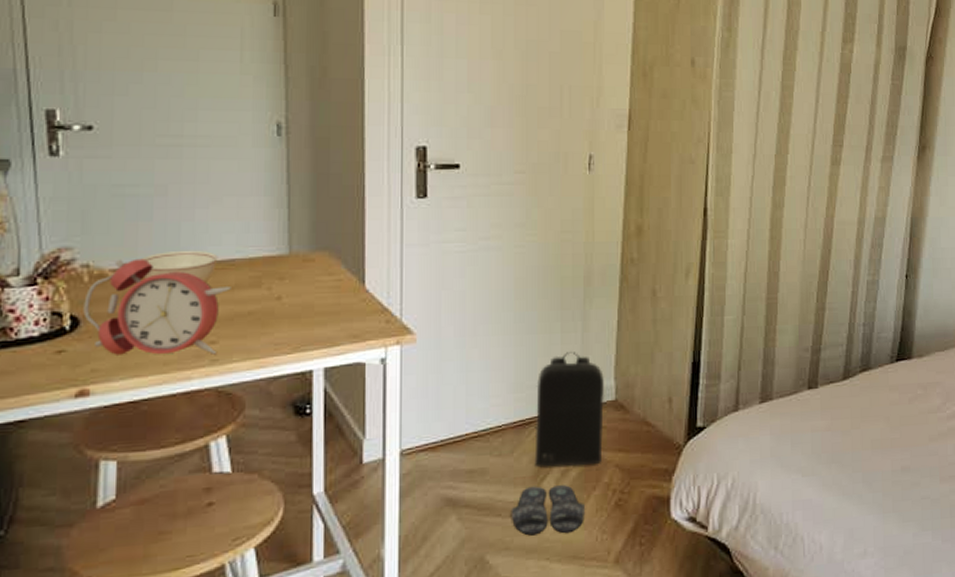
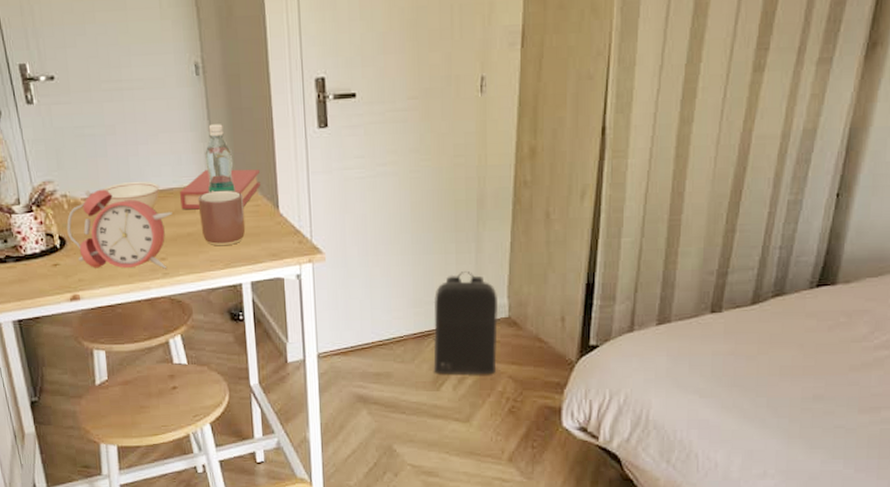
book: none [243,239,346,285] -> present [180,169,262,210]
mug: none [265,262,323,327] -> present [197,190,246,246]
bottle: none [279,189,314,265] -> present [205,124,235,193]
slippers: present [511,485,584,536] -> none [413,390,480,433]

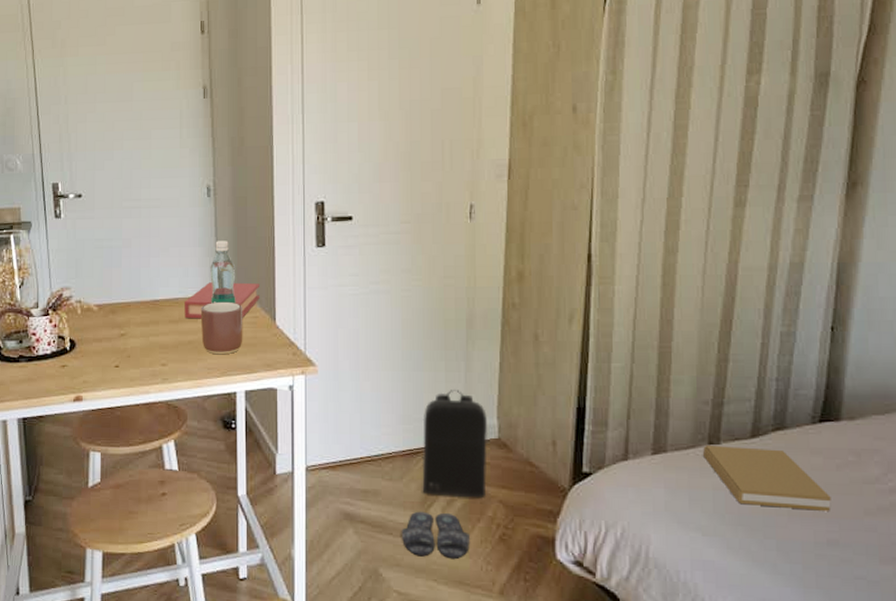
alarm clock: present [67,189,172,269] -> none [78,296,176,375]
bowl: present [103,181,160,209] -> none [114,290,167,316]
slippers: none [413,390,480,433] -> present [401,511,470,560]
book: none [705,313,821,369] -> present [703,444,831,511]

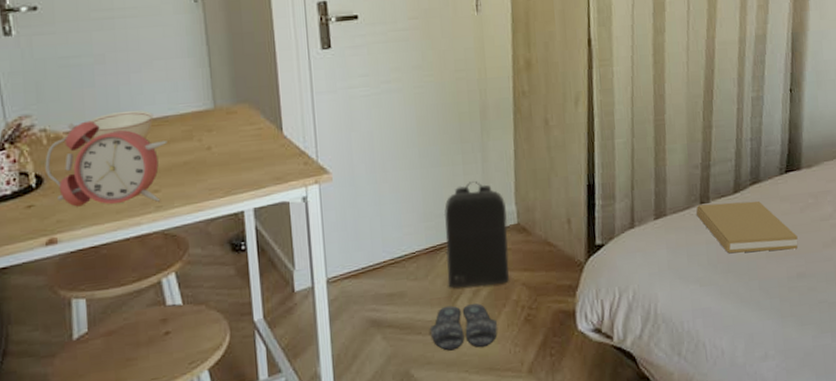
alarm clock: none [78,296,176,375] -> present [45,120,167,207]
bowl: none [114,290,167,316] -> present [89,110,154,139]
book: present [184,282,261,319] -> none [176,92,264,138]
mug: present [200,301,243,355] -> none [195,114,248,174]
bottle: present [210,241,236,304] -> none [203,49,236,119]

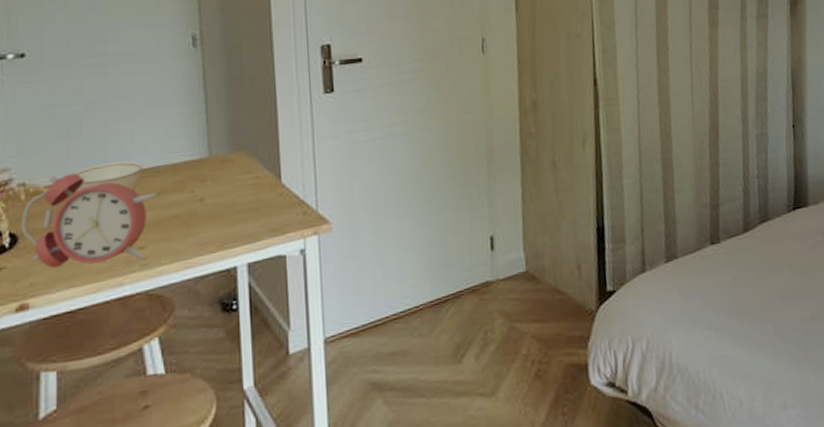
slippers: present [429,303,497,351] -> none [434,359,506,414]
backpack: present [443,181,509,288] -> none [449,227,518,344]
book: present [696,200,798,254] -> none [707,239,810,296]

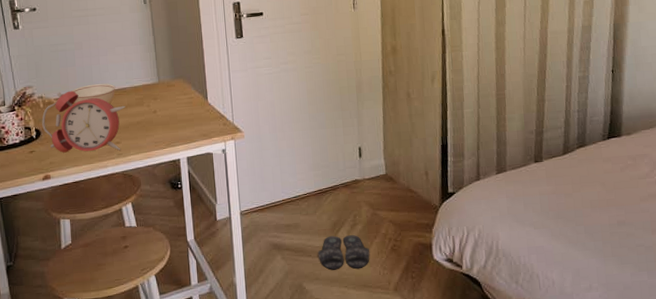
slippers: none [434,359,506,414] -> present [317,235,370,270]

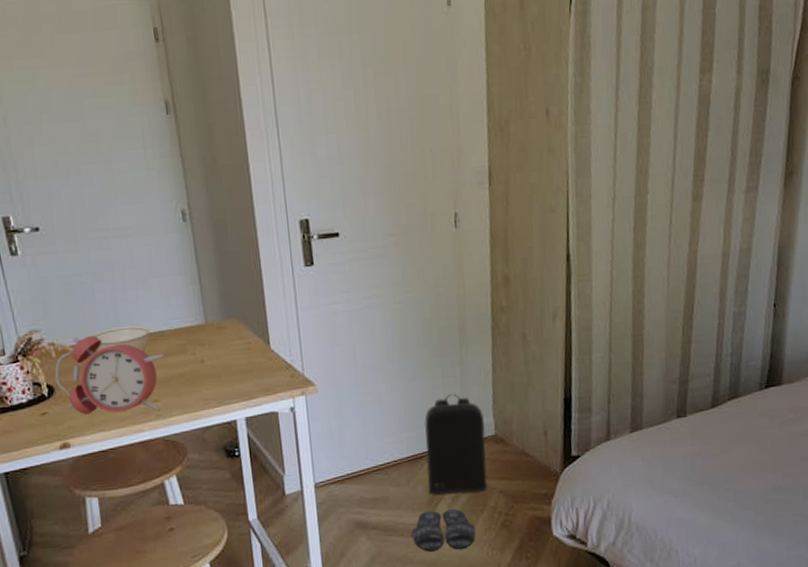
backpack: none [328,140,379,222] -> present [424,394,487,494]

